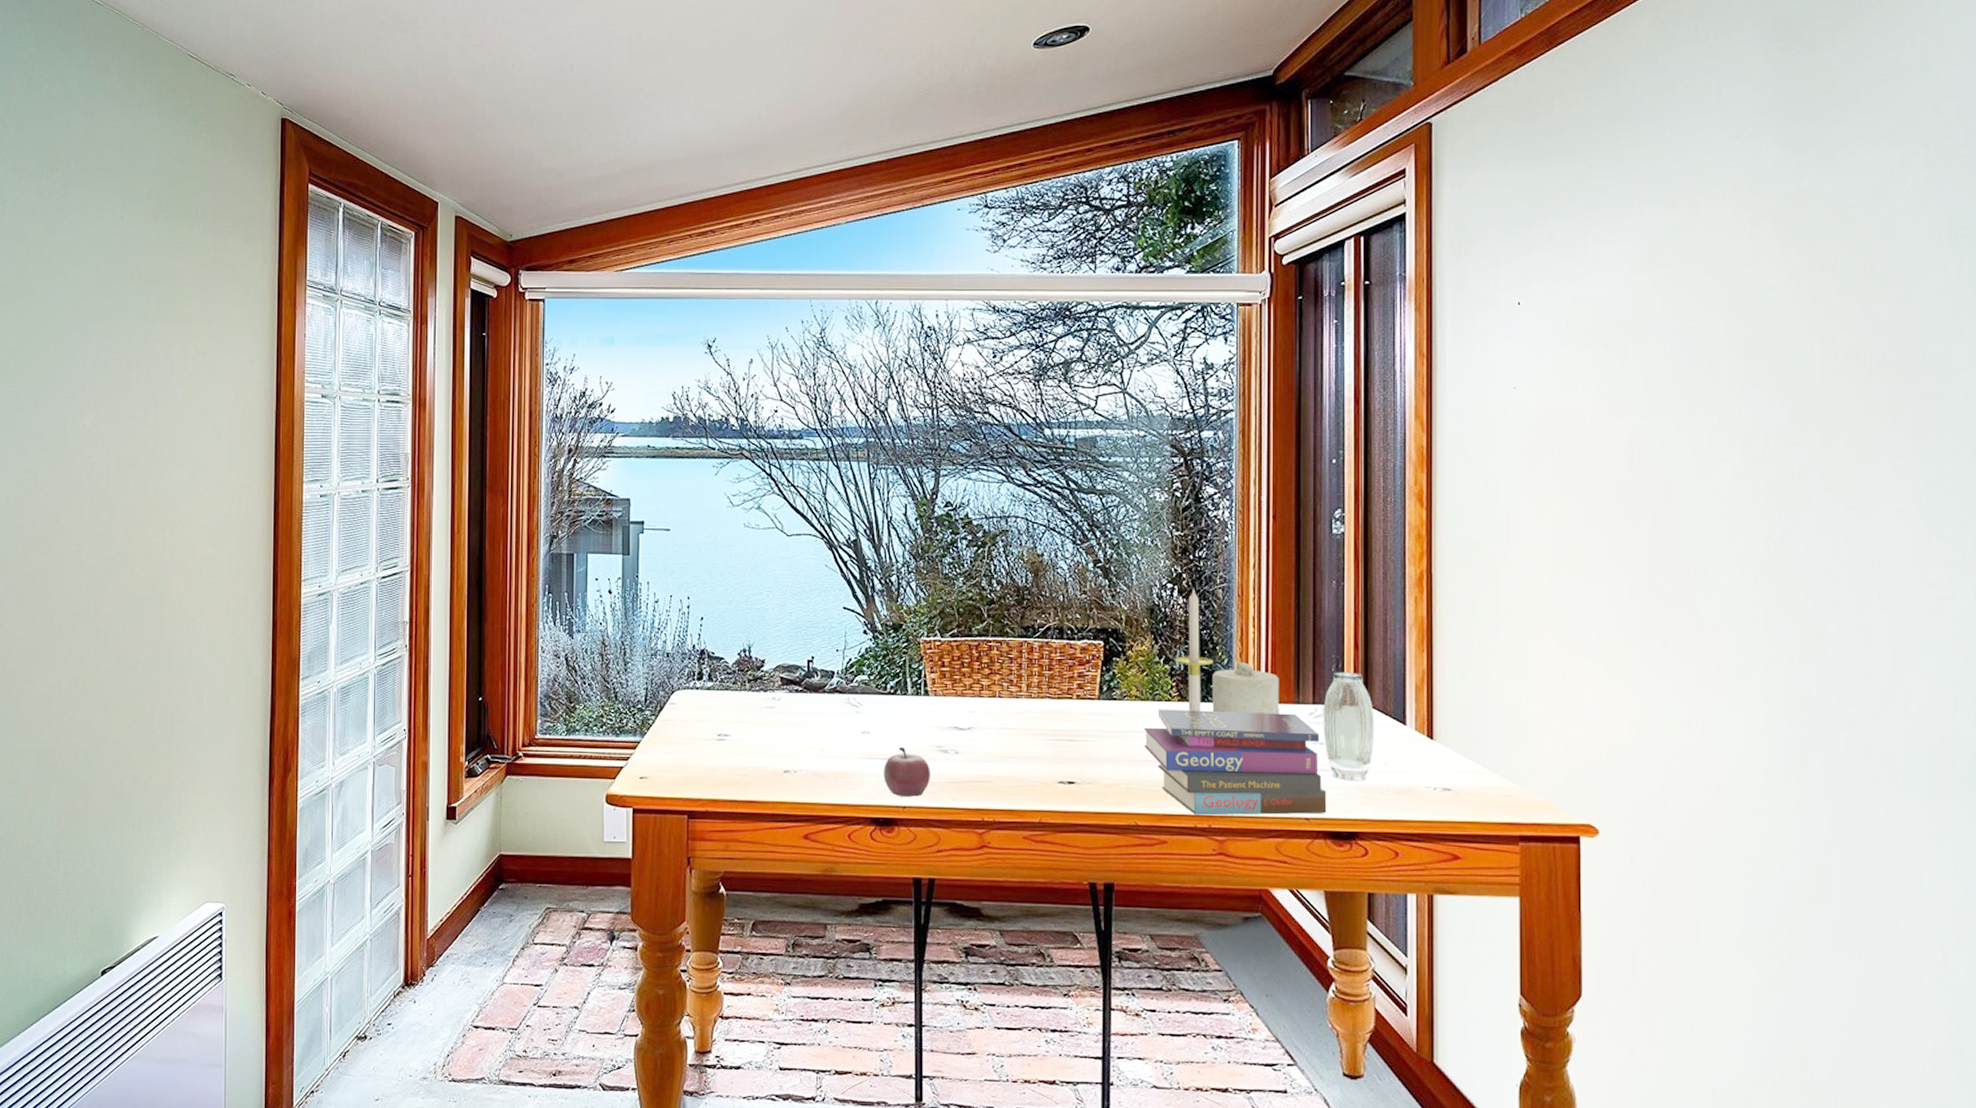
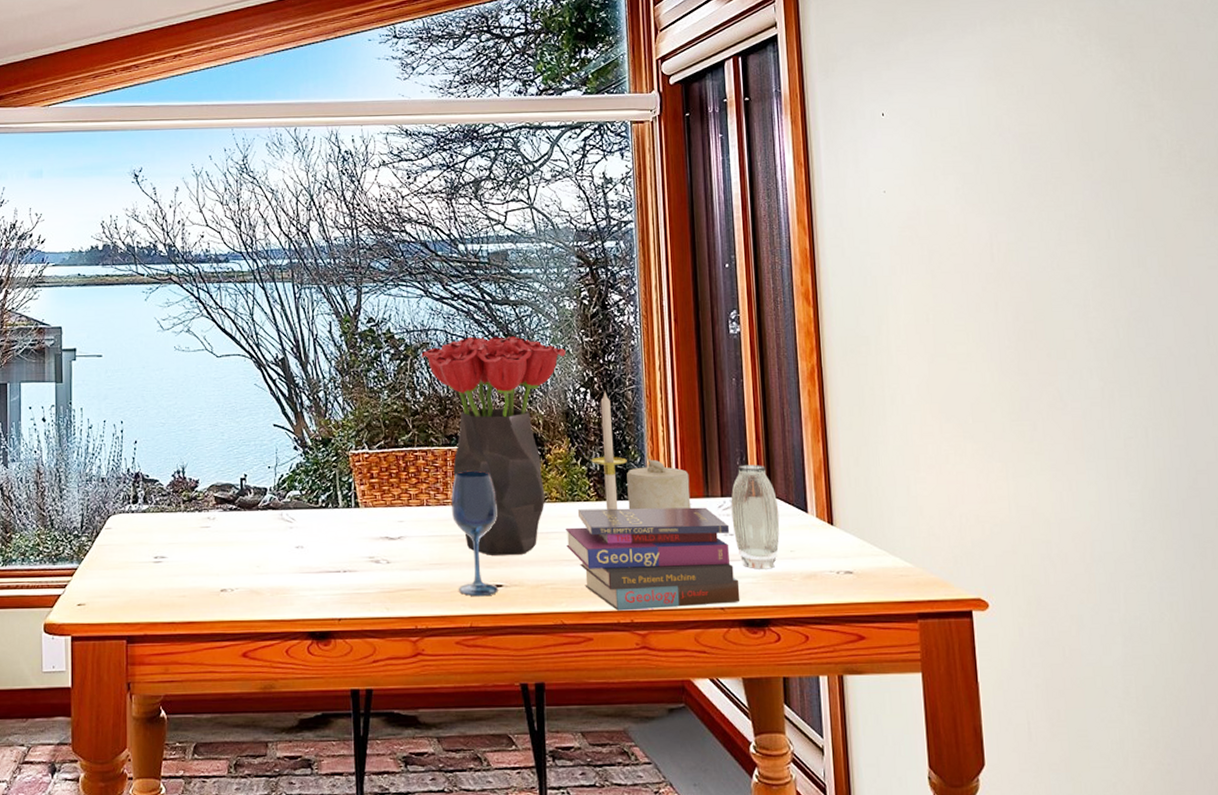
fruit: present [884,747,931,797] -> none [318,560,365,609]
bouquet: none [1000,525,1154,752] -> present [421,336,566,555]
wineglass: none [1024,664,1073,793] -> present [451,470,498,597]

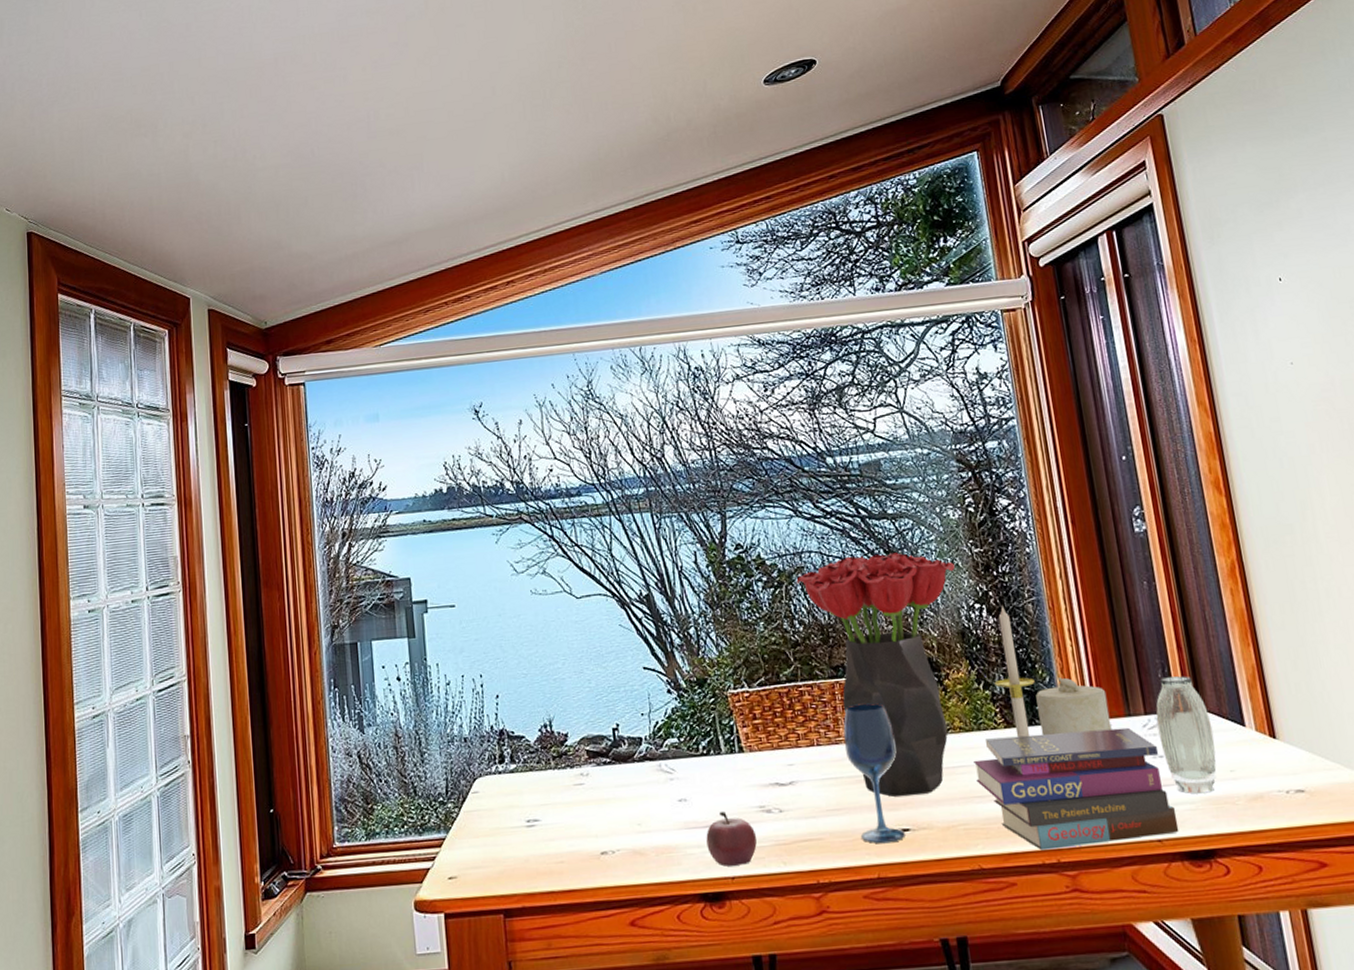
fruit: none [318,560,365,609] -> present [706,812,758,867]

